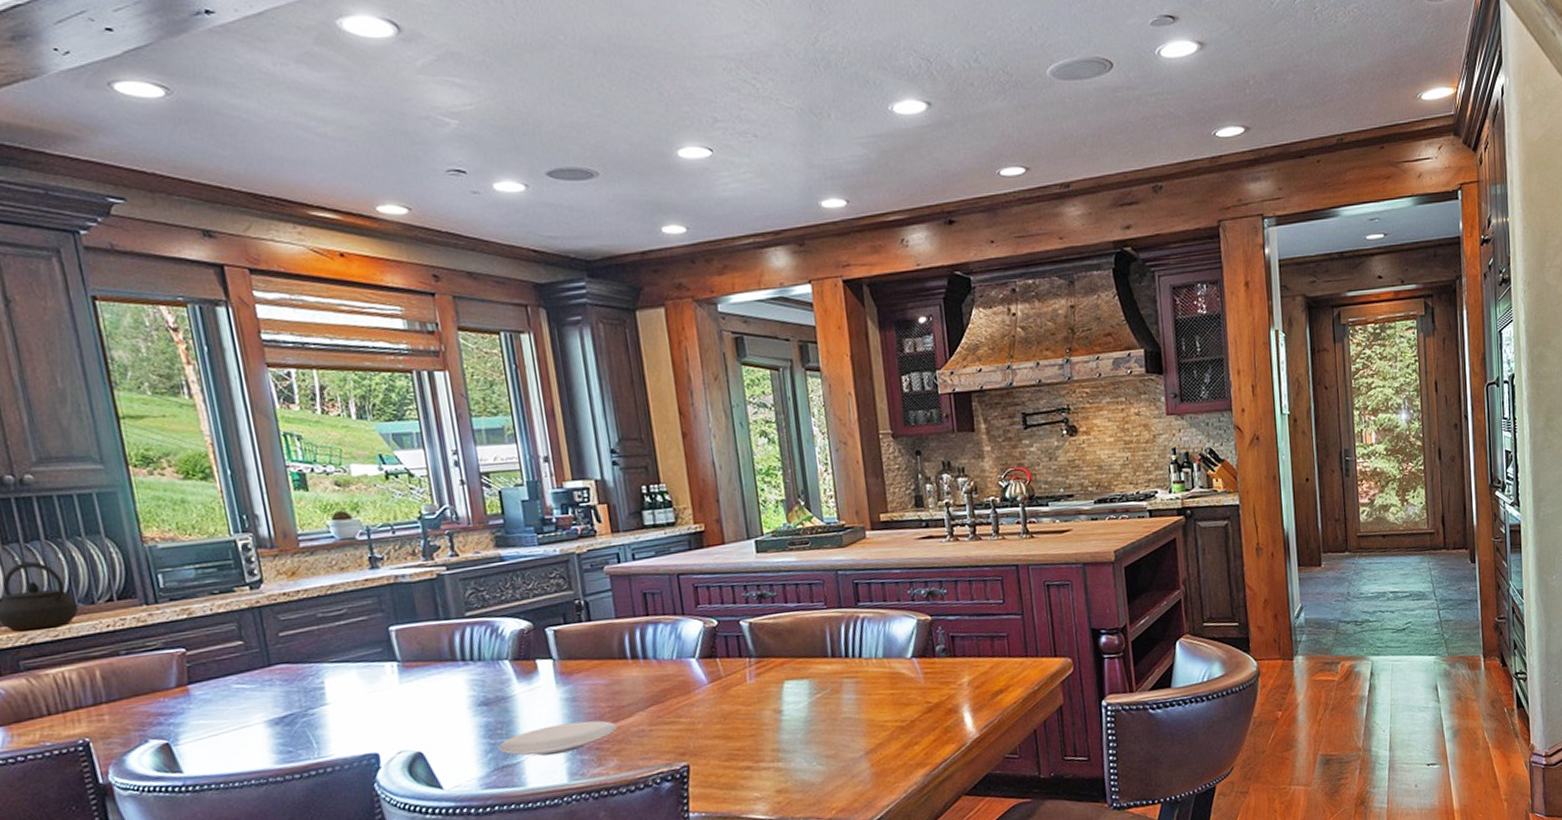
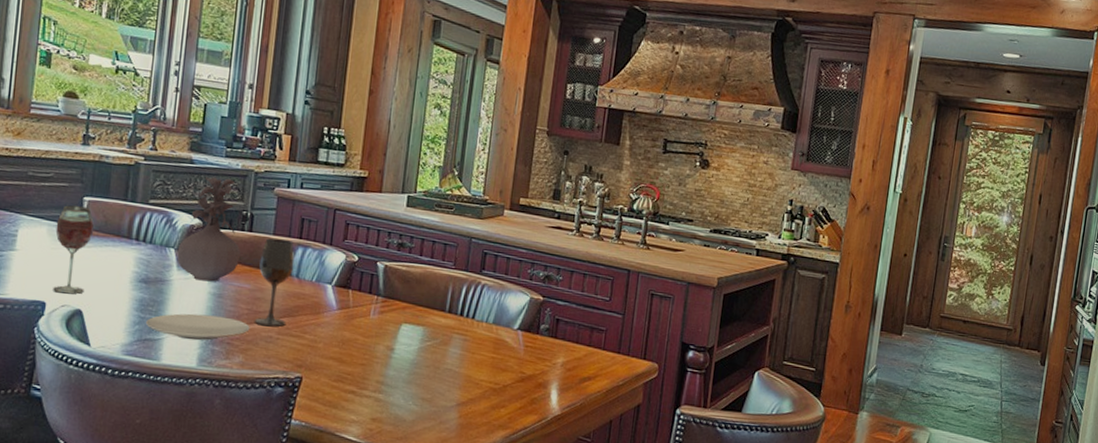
wineglass: none [365,637,419,740] -> present [53,205,94,294]
vase: none [512,568,586,689] -> present [177,177,240,282]
wine glass: none [607,620,656,721] -> present [254,238,295,327]

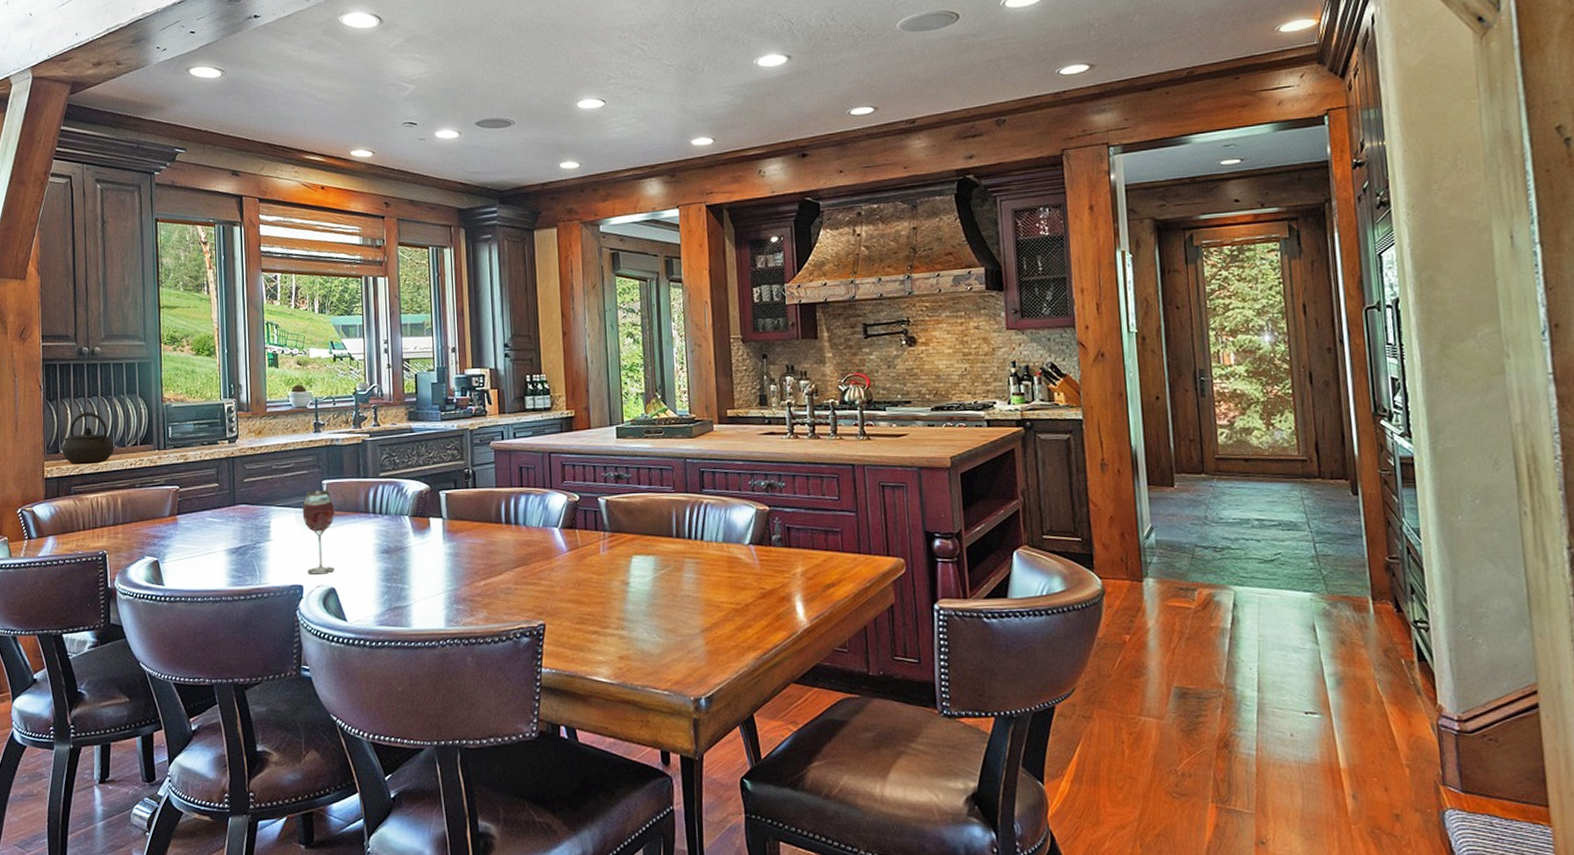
plate: present [146,313,250,341] -> none [393,575,489,601]
vase: present [177,177,240,282] -> none [411,440,469,543]
wine glass: present [254,238,295,327] -> none [487,491,522,578]

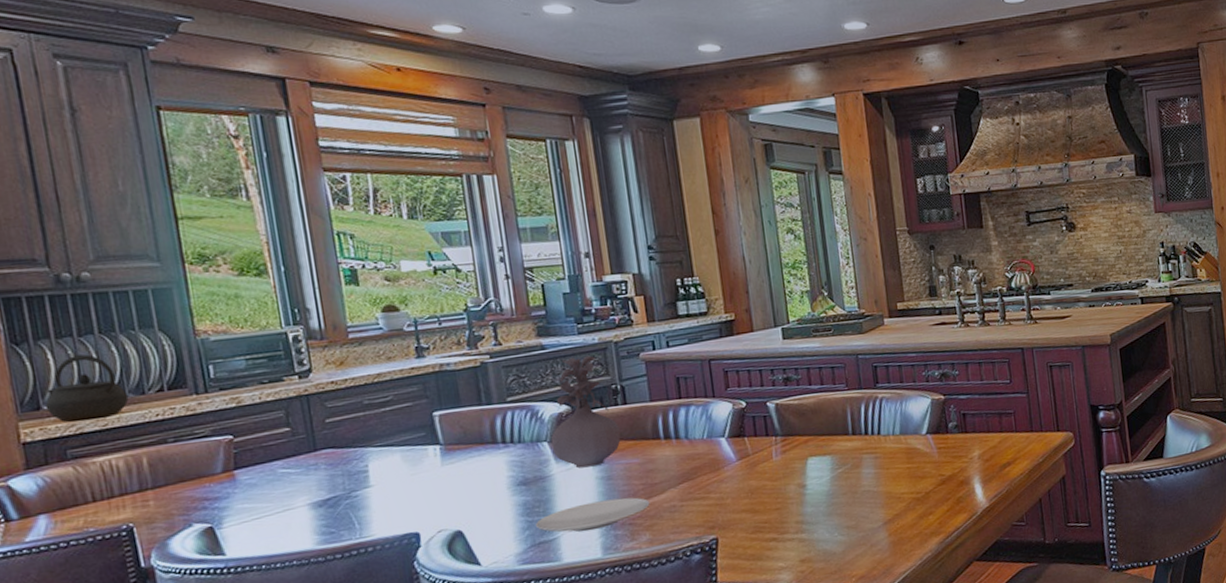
wineglass: present [302,490,335,575] -> none [409,422,459,520]
plate: none [393,575,489,601] -> present [536,497,650,533]
vase: none [411,440,469,543] -> present [550,355,621,469]

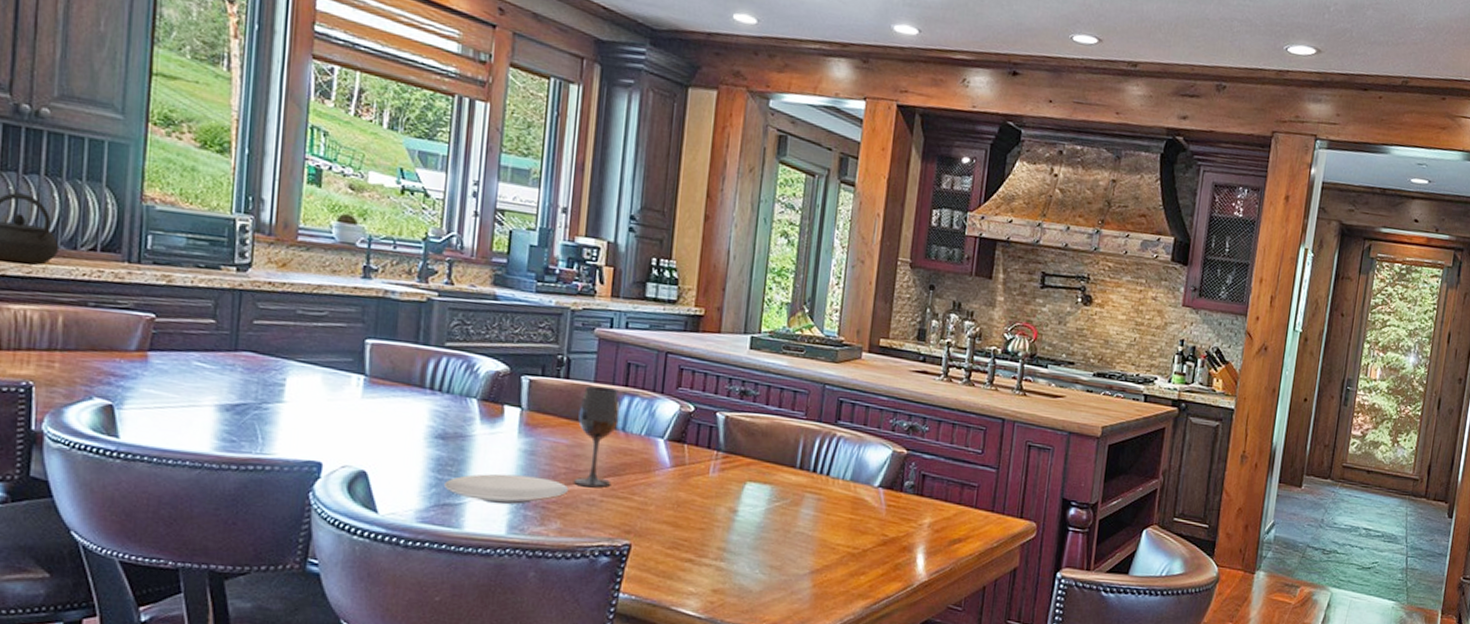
vase: present [550,355,621,469] -> none [480,315,556,437]
wine glass: none [642,403,687,497] -> present [573,386,620,488]

